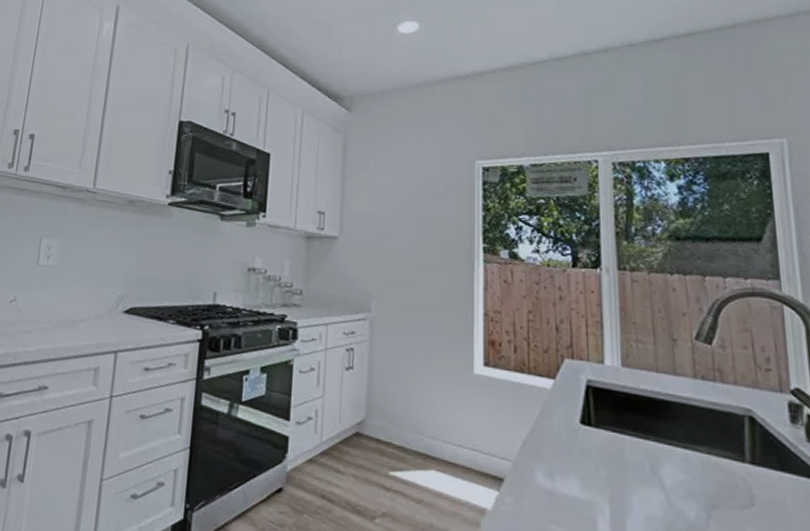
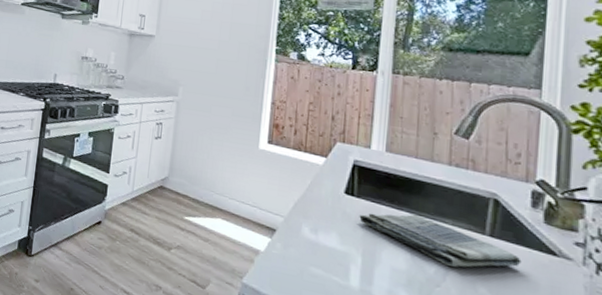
dish towel: none [600,443,790,508] -> present [359,213,522,268]

